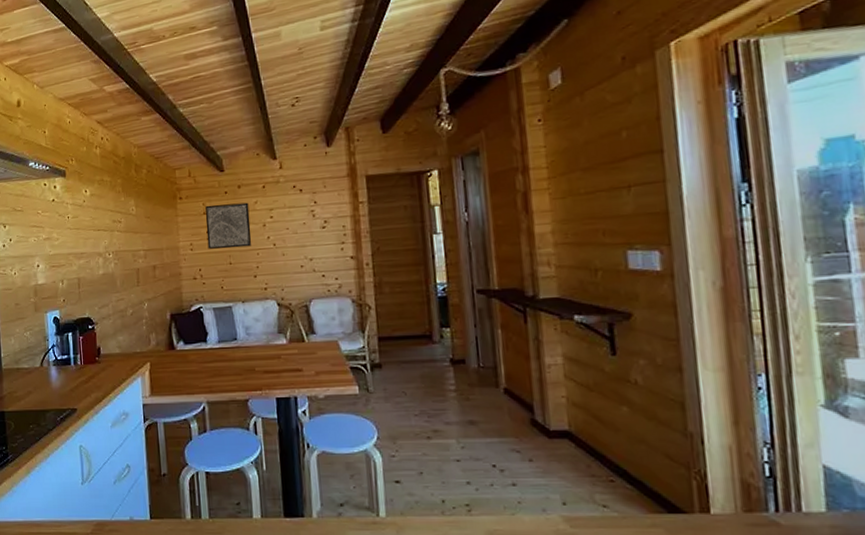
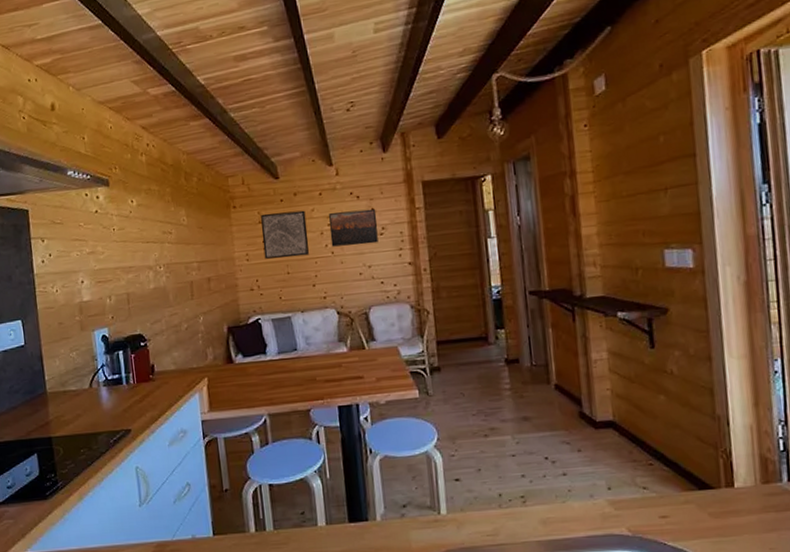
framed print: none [271,202,320,239] -> present [328,208,378,247]

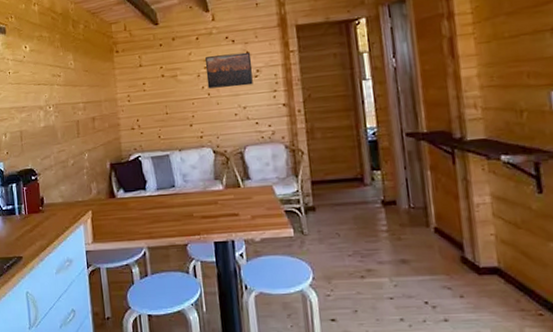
wall art: present [261,210,310,259] -> none [141,54,187,100]

